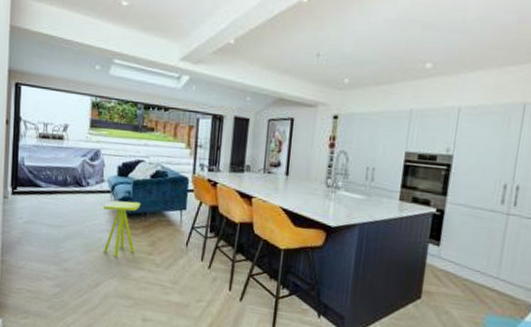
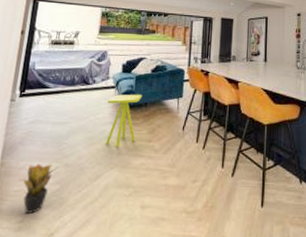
potted plant: none [20,265,59,312] -> present [19,163,60,214]

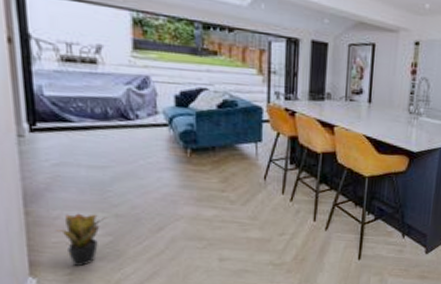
side table: present [106,94,142,148] -> none [159,134,207,197]

